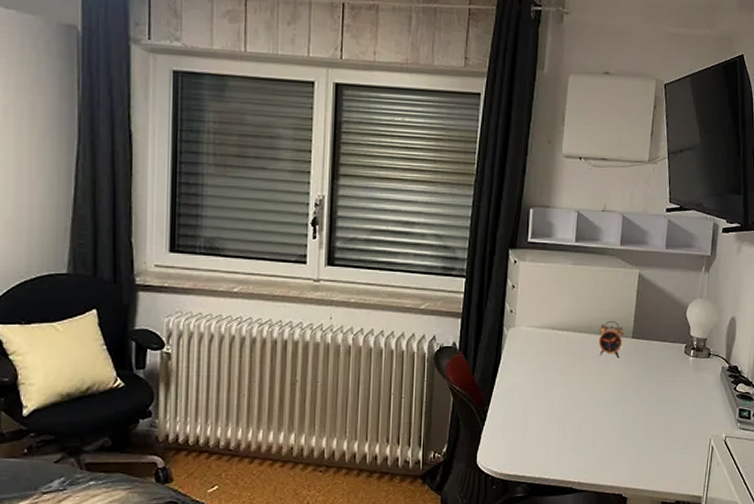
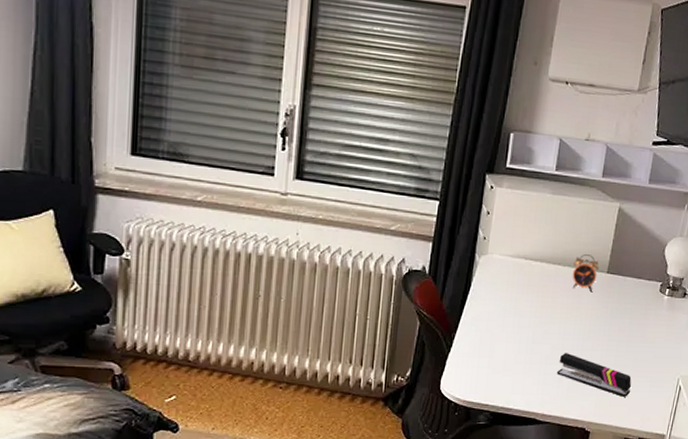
stapler: none [589,419,665,460] -> present [556,353,632,397]

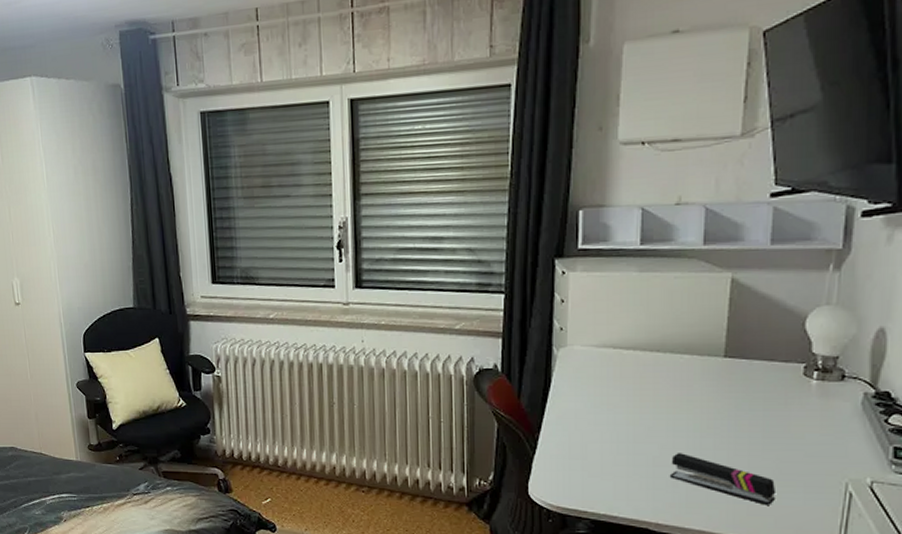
alarm clock: present [572,254,600,291] -> none [677,337,713,380]

